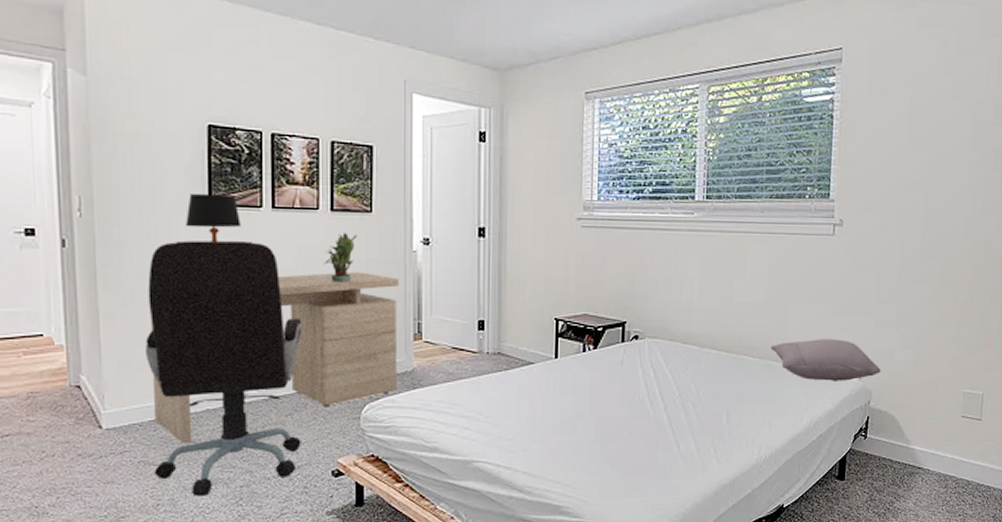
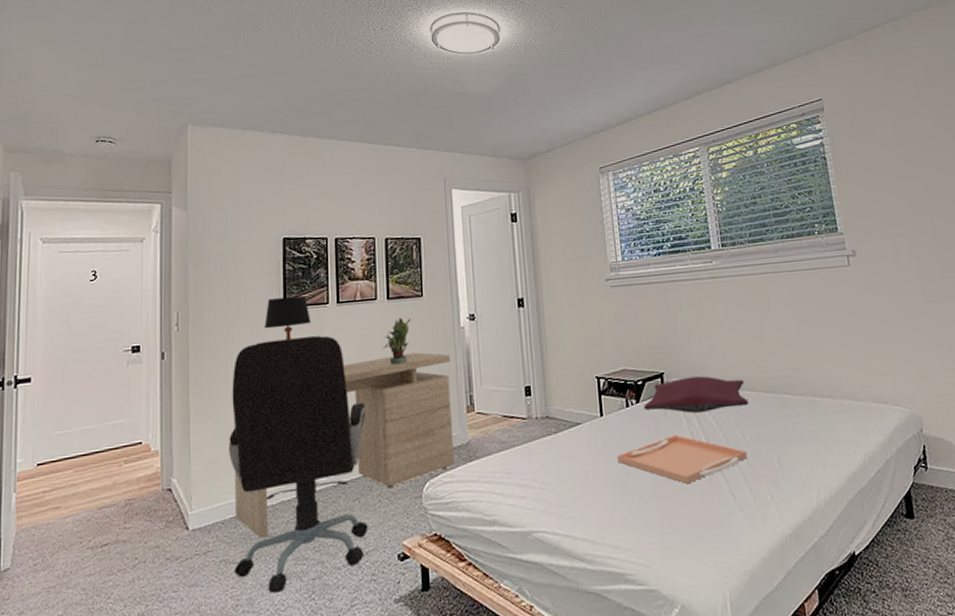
serving tray: none [567,383,697,431] -> present [617,434,747,484]
pillow: none [600,329,708,364] -> present [643,376,749,413]
pillow: present [770,339,881,381] -> none [808,367,926,413]

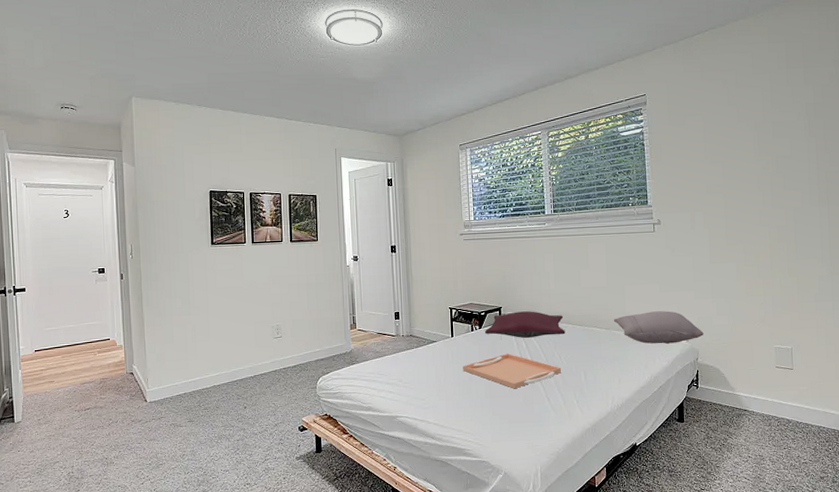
office chair: present [229,335,368,593] -> none [174,266,277,448]
desk: present [233,352,455,538] -> none [176,283,341,410]
table lamp: present [264,295,311,341] -> none [197,236,232,270]
potted plant: present [383,317,411,365] -> none [287,256,309,292]
pillow: none [808,367,926,413] -> present [613,311,704,344]

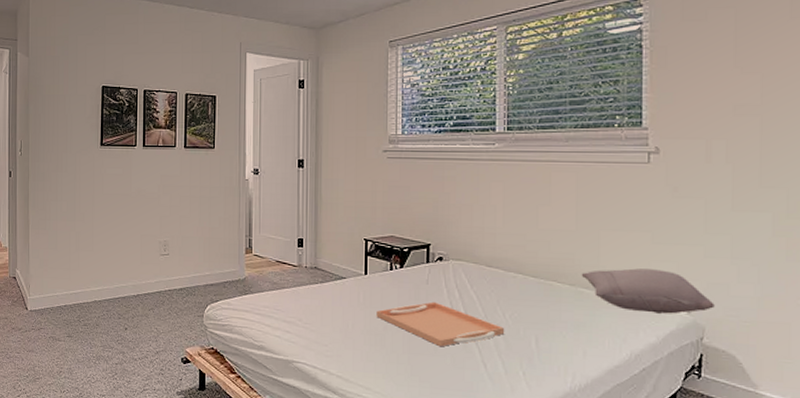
pillow: present [484,311,566,338] -> none [406,251,513,287]

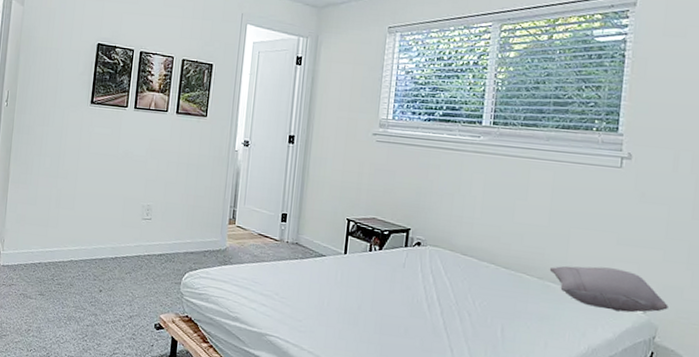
serving tray: present [376,301,504,347] -> none [352,285,473,330]

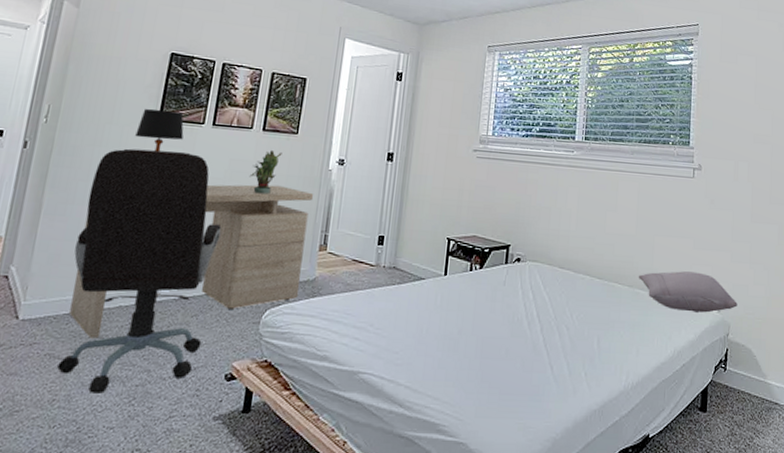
office chair: none [30,128,146,329] -> present [57,148,222,394]
desk: none [35,161,223,285] -> present [69,184,314,339]
table lamp: none [74,93,112,132] -> present [135,108,184,152]
potted plant: none [167,130,194,172] -> present [249,149,282,195]

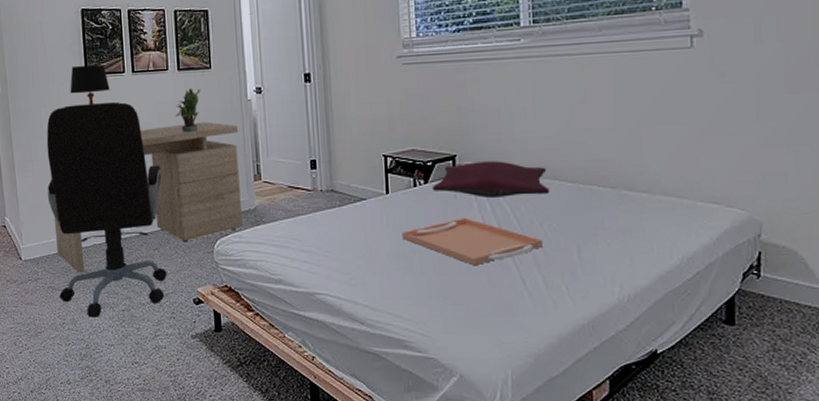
serving tray: none [452,303,571,351] -> present [402,217,542,266]
pillow: none [485,252,582,288] -> present [431,161,550,198]
pillow: present [638,271,737,313] -> none [623,164,772,212]

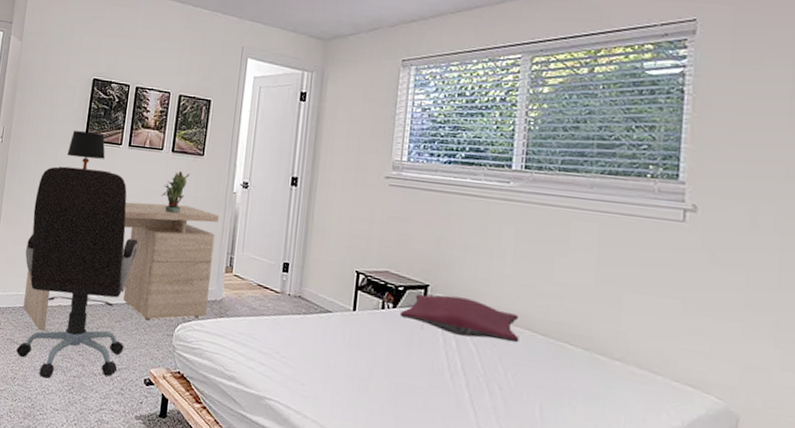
serving tray: present [402,217,542,266] -> none [362,349,505,403]

